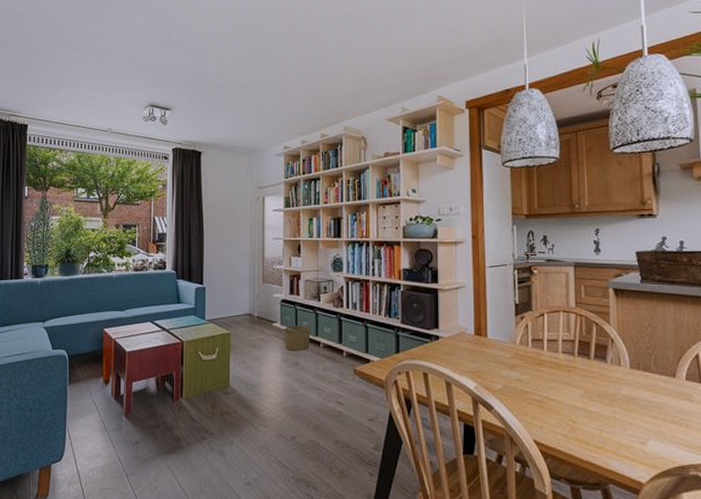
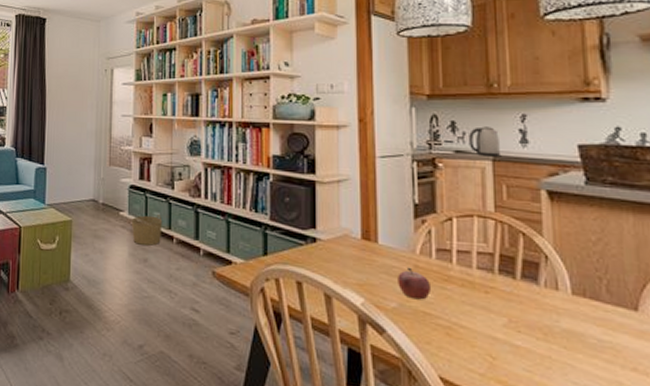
fruit: none [502,355,529,381] -> present [398,267,432,300]
kettle: none [557,239,580,263] -> present [469,126,500,157]

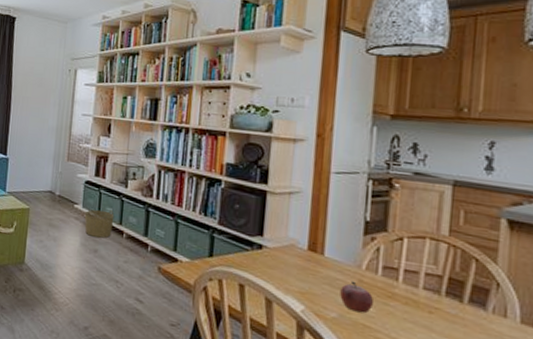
kettle: present [469,126,500,157] -> none [430,150,463,182]

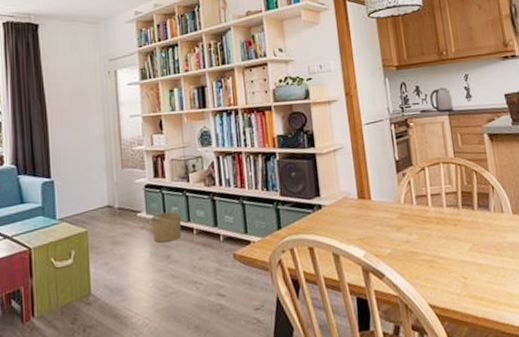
fruit: present [340,281,375,314] -> none [389,215,416,243]
kettle: none [430,150,463,182] -> present [430,87,453,113]

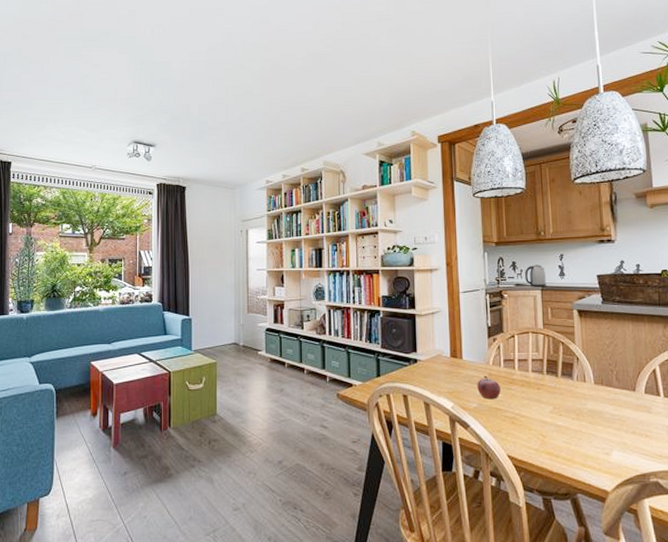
basket: present [149,209,182,243] -> none [268,351,295,378]
fruit: none [389,215,416,243] -> present [477,375,501,399]

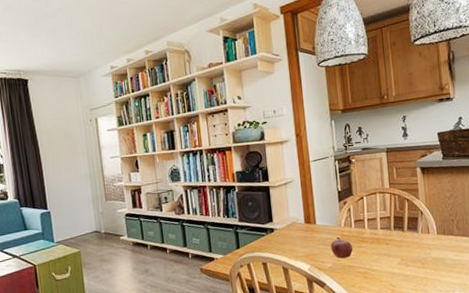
kettle: present [525,265,546,287] -> none [371,128,391,150]

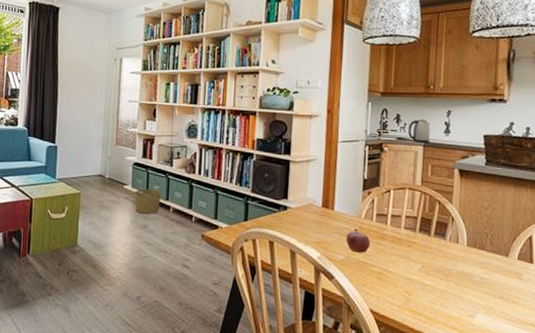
basket: none [130,233,157,260] -> present [134,188,162,214]
kettle: none [371,128,391,150] -> present [408,119,430,143]

